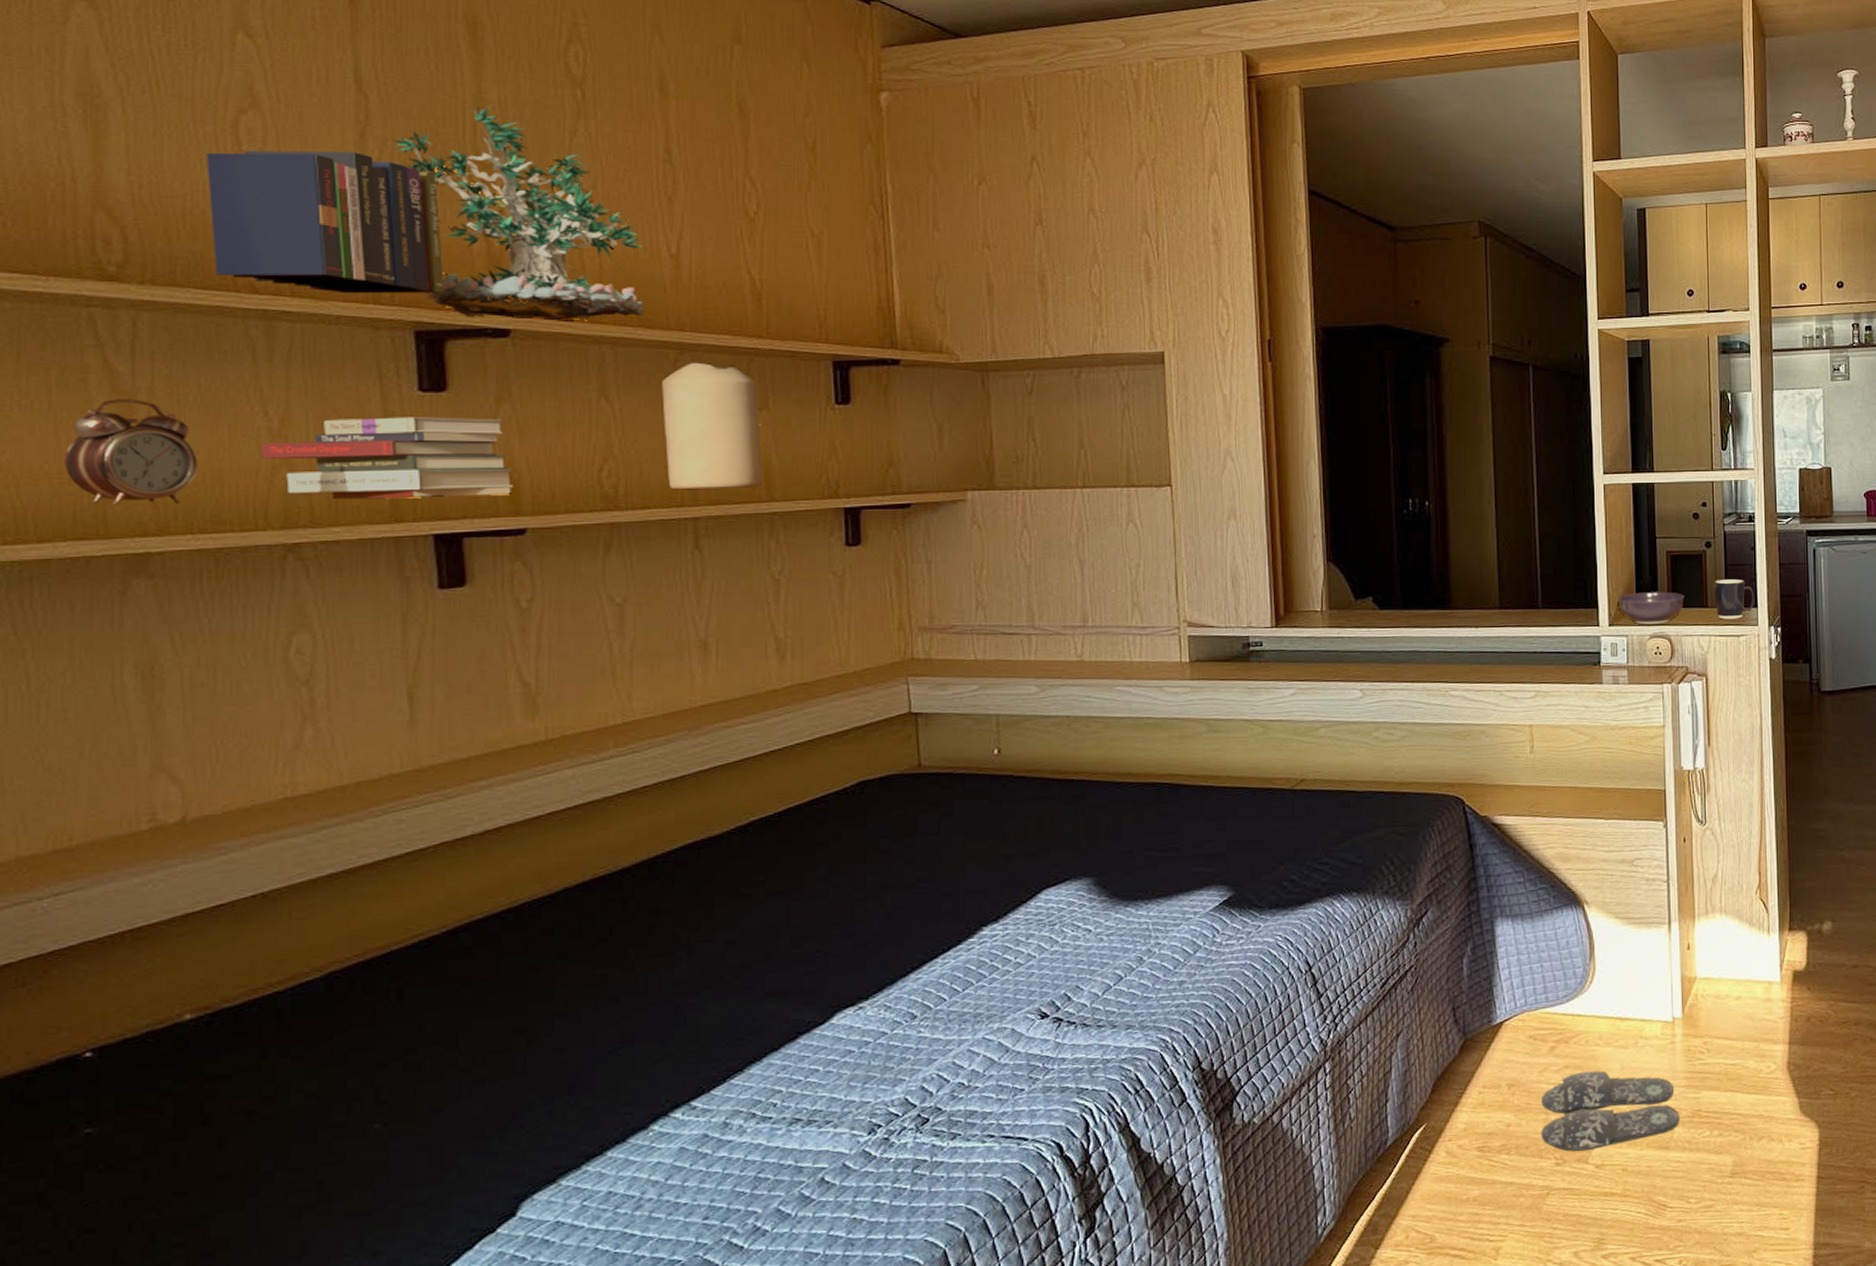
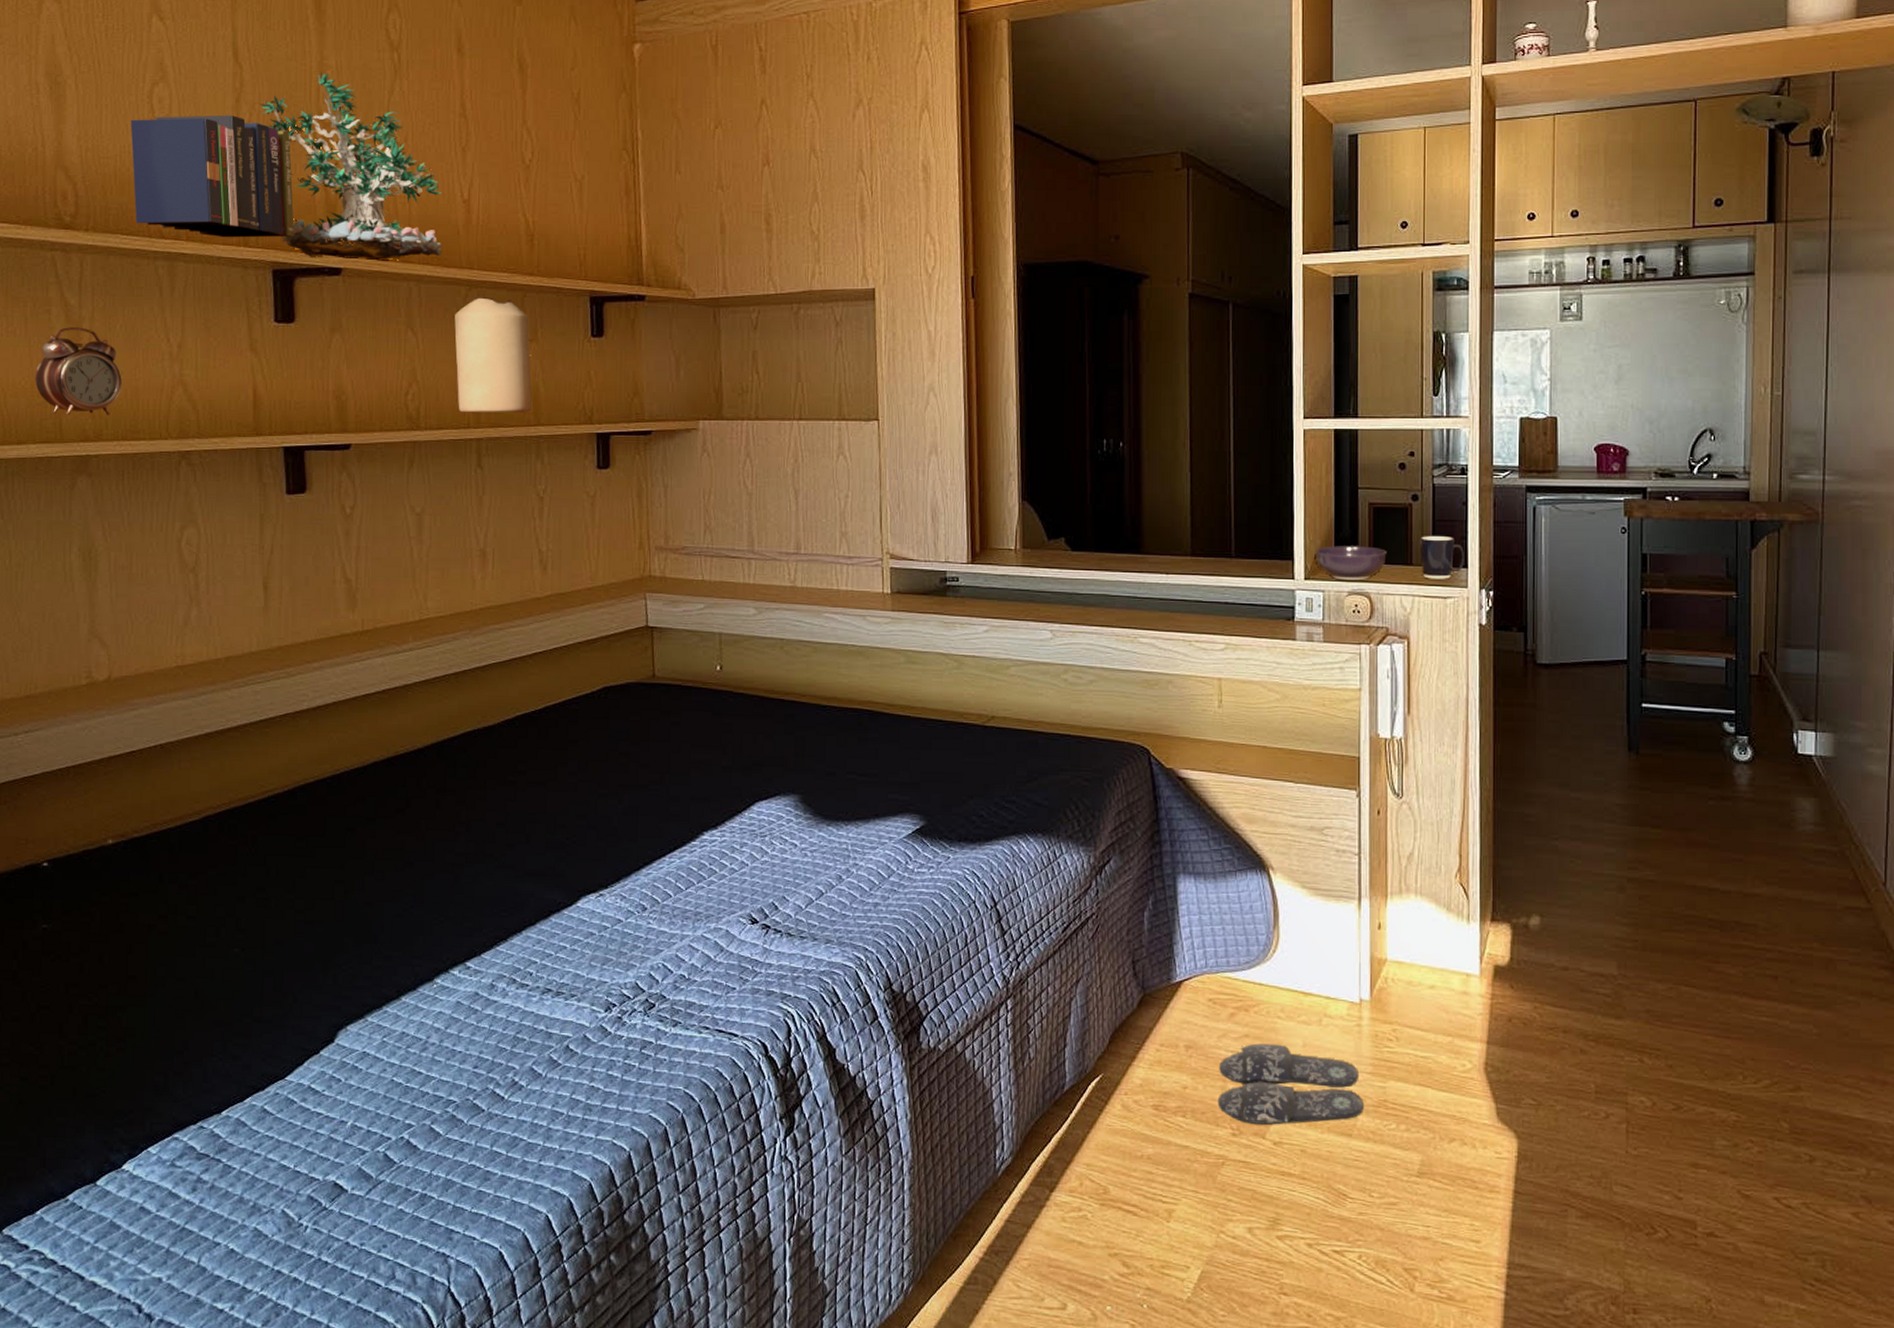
books: present [262,417,513,500] -> none [165,344,342,415]

